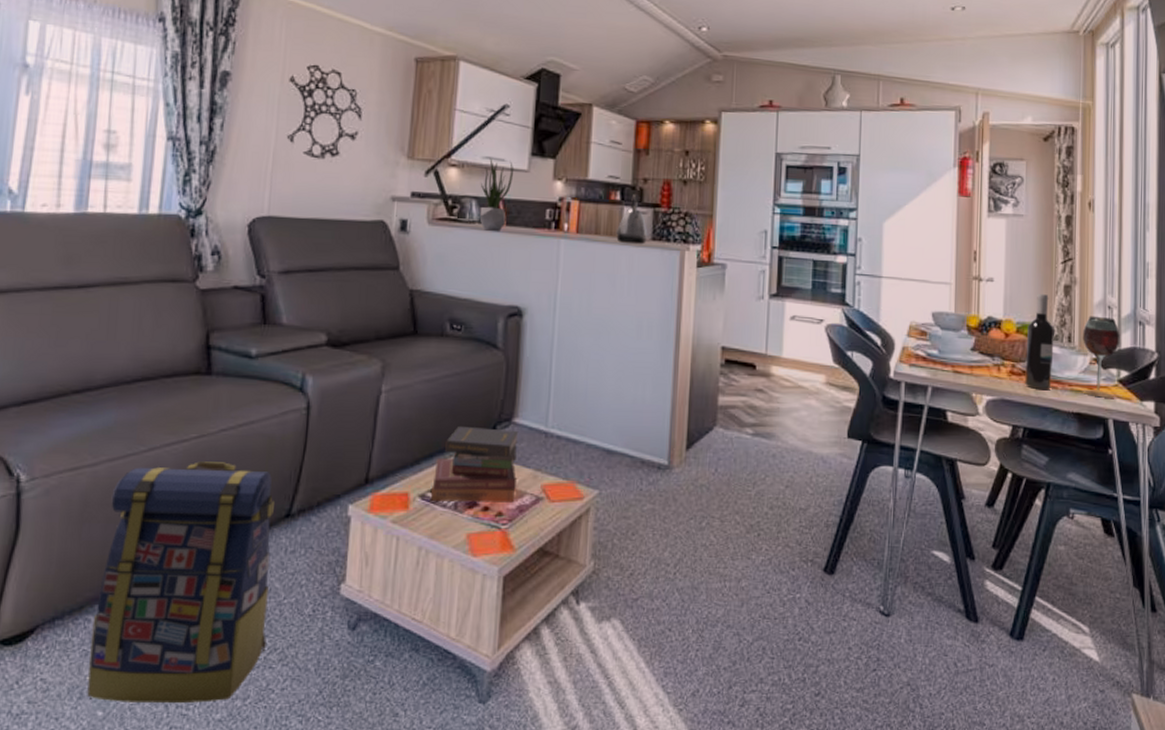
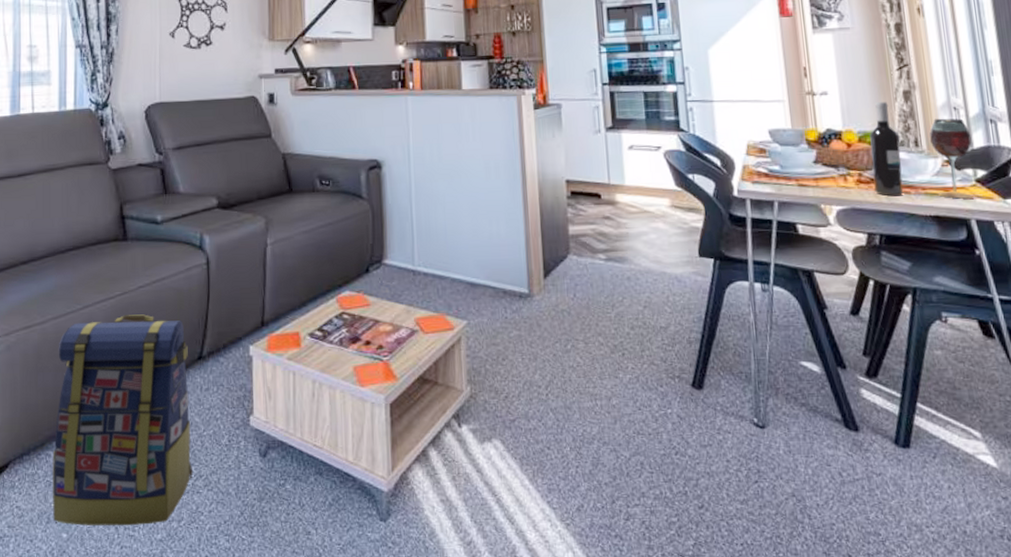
books: present [430,425,519,503] -> none [318,269,392,338]
potted plant: present [479,158,513,233] -> none [333,32,360,96]
kettle: present [616,193,648,245] -> none [457,48,486,95]

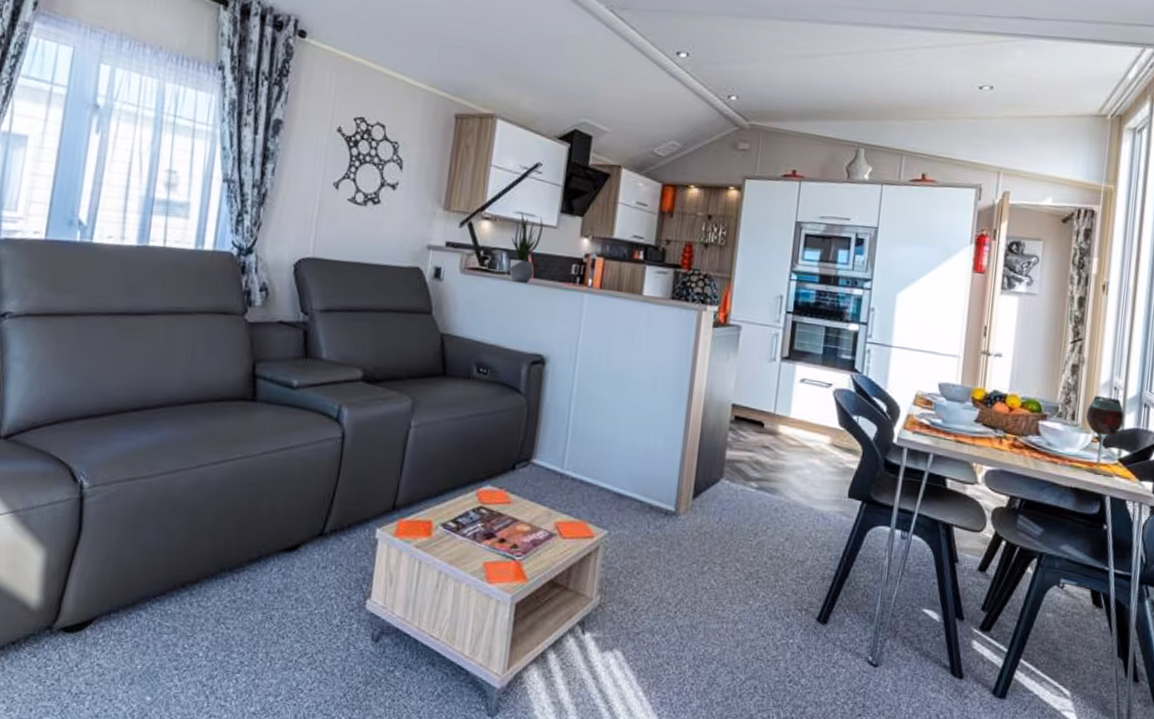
backpack: present [52,314,194,526] -> none [137,480,309,696]
potted plant: none [333,32,360,96] -> present [509,213,543,284]
wine bottle: present [870,102,904,196] -> none [1024,371,1059,465]

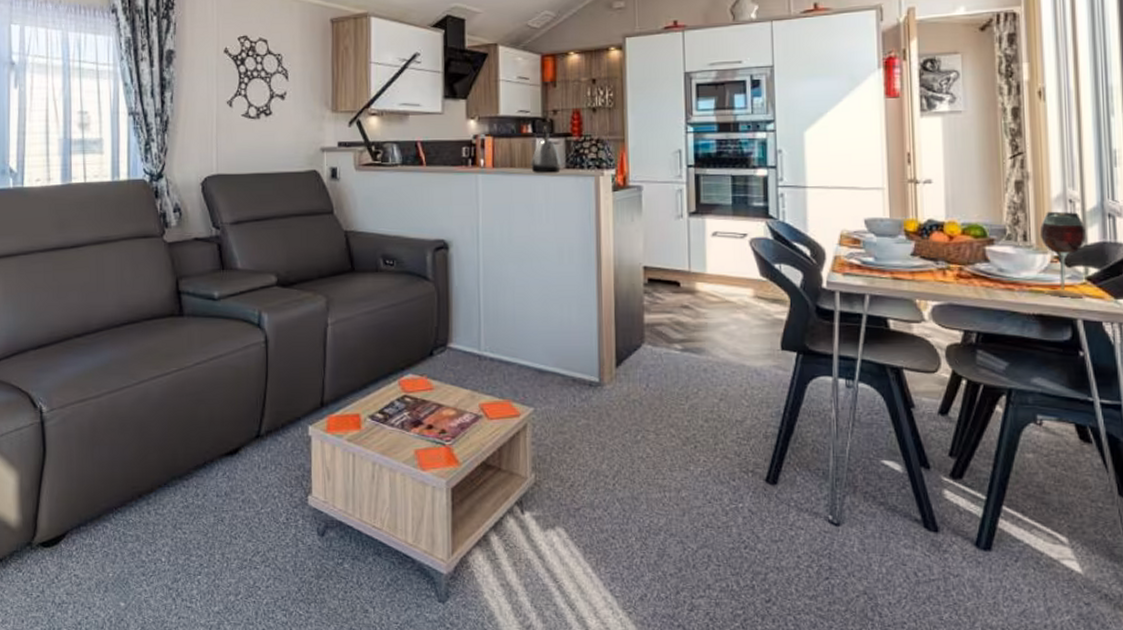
potted plant: present [509,213,543,284] -> none [400,104,429,173]
kettle: none [637,253,668,303] -> present [531,125,562,174]

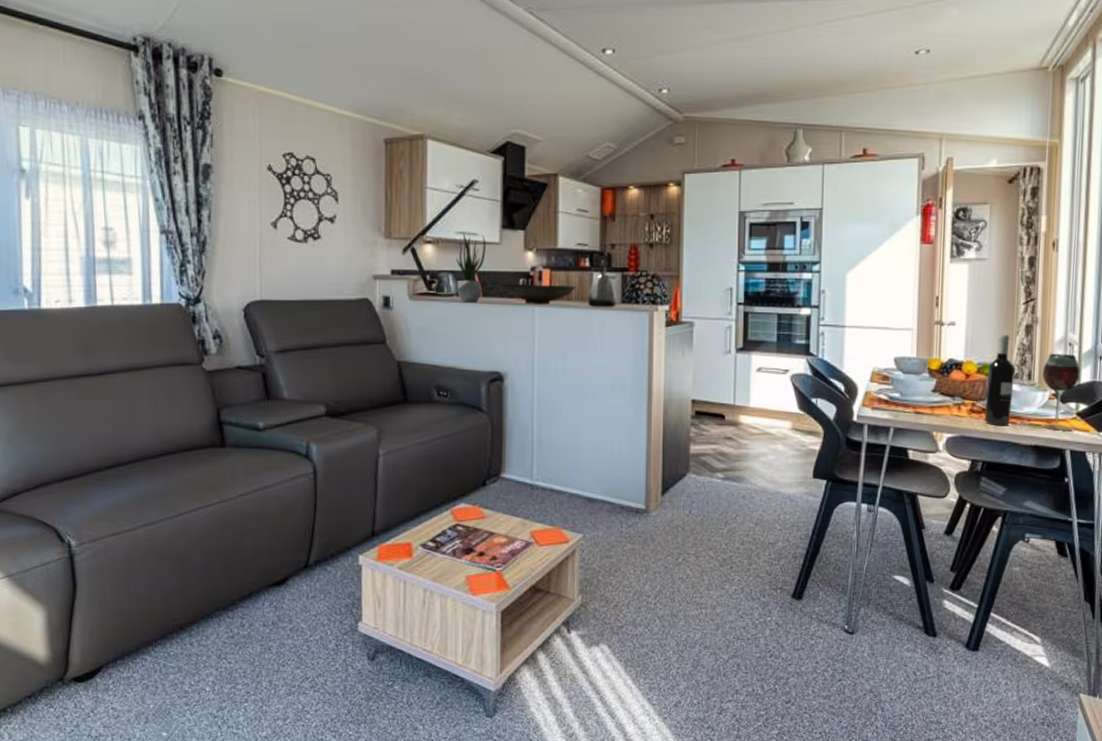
potted plant: none [400,104,429,173] -> present [456,233,486,304]
decorative bowl: none [443,151,519,173] -> present [500,282,576,305]
wine bottle: none [974,192,1007,293] -> present [983,335,1015,426]

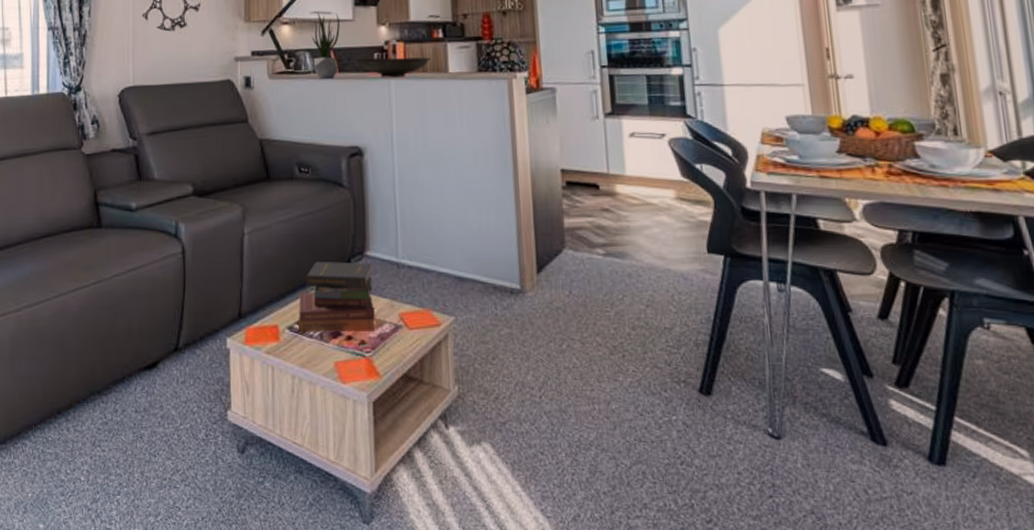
books: none [430,482,507,549] -> present [297,261,375,332]
kettle: present [587,259,618,308] -> none [443,29,474,78]
wine bottle: present [983,335,1015,426] -> none [901,86,941,190]
wineglass: present [1041,353,1080,430] -> none [970,104,1022,193]

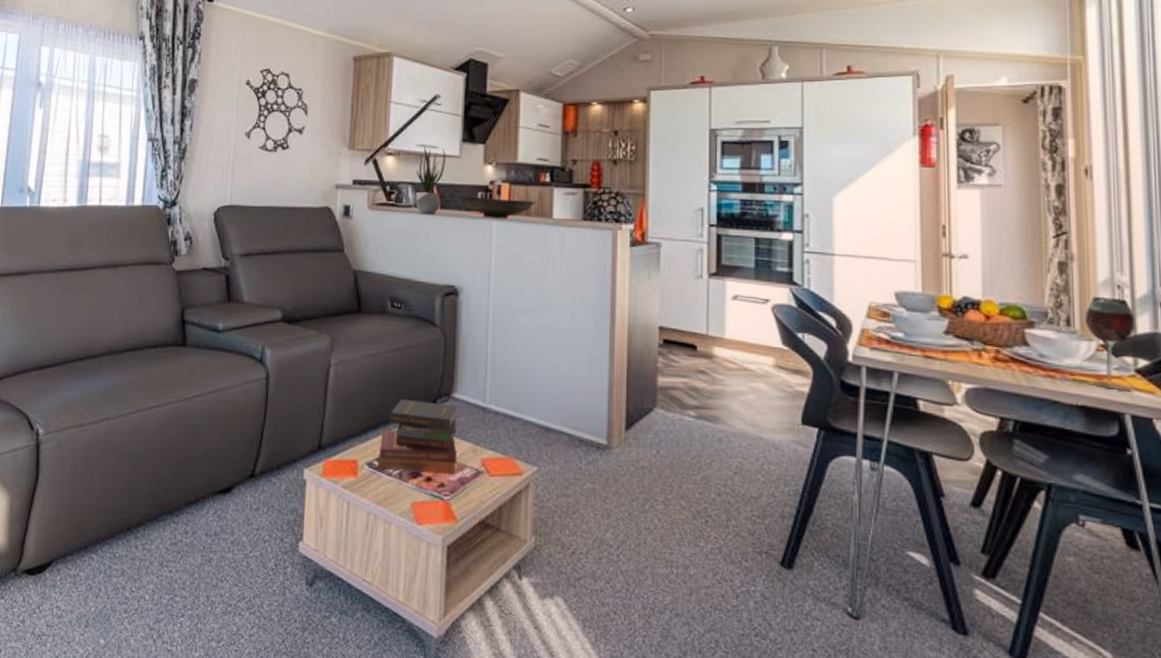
wineglass: none [970,104,1022,193] -> present [1084,296,1135,390]

